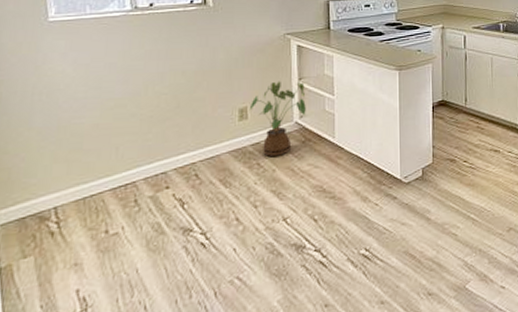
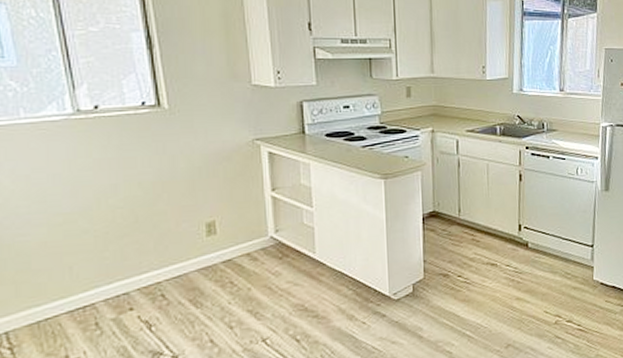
house plant: present [249,81,306,156] -> none [217,192,282,274]

